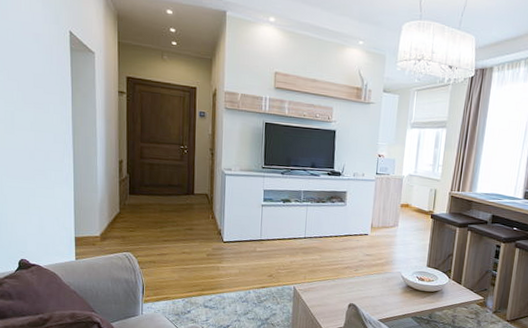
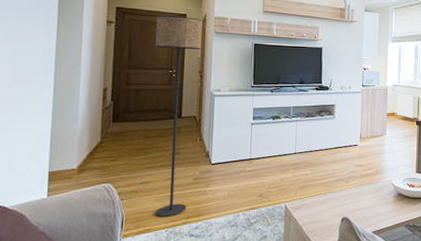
floor lamp: none [166,87,213,288] -> present [155,15,203,217]

